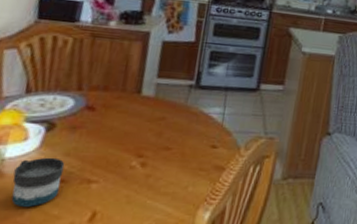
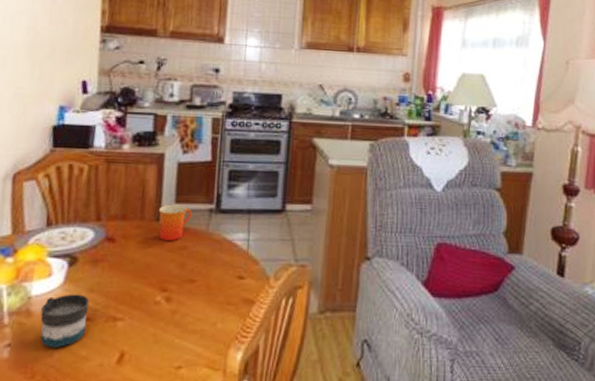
mug: none [139,78,173,113] -> present [158,204,192,242]

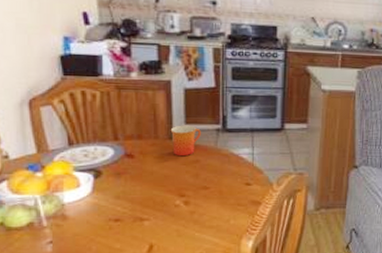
mug: present [40,293,90,347] -> none [75,200,117,243]

